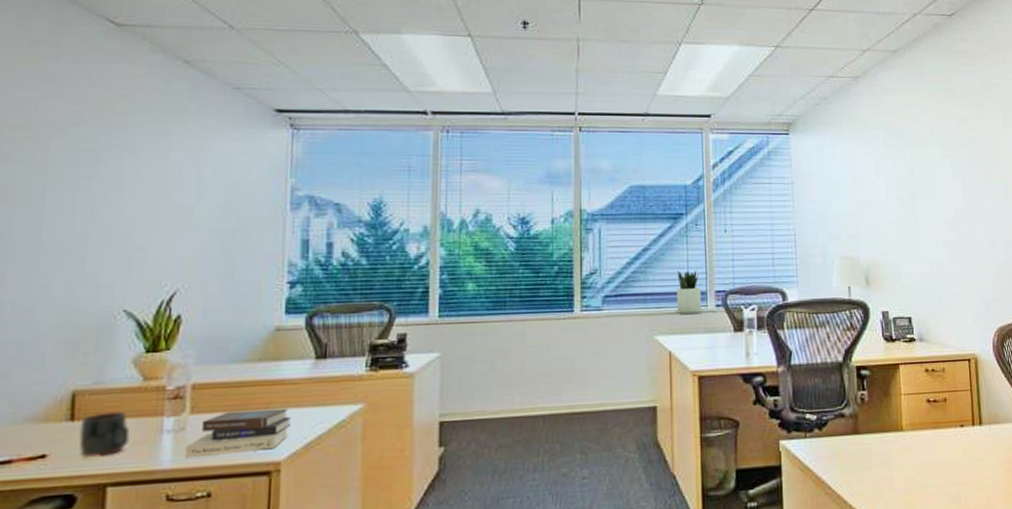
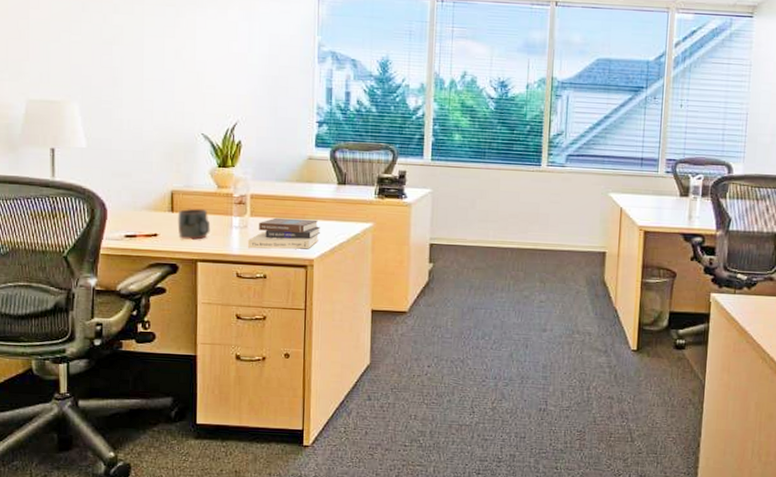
planter: present [676,270,704,315] -> none [629,138,654,178]

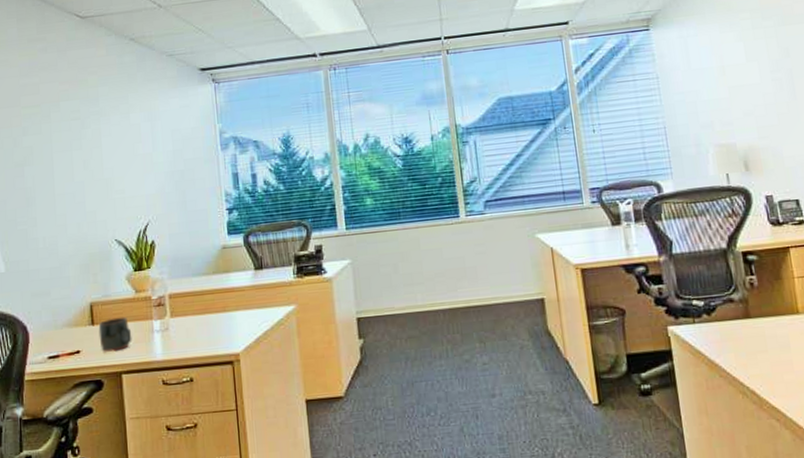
books: present [247,217,320,250] -> none [170,310,243,352]

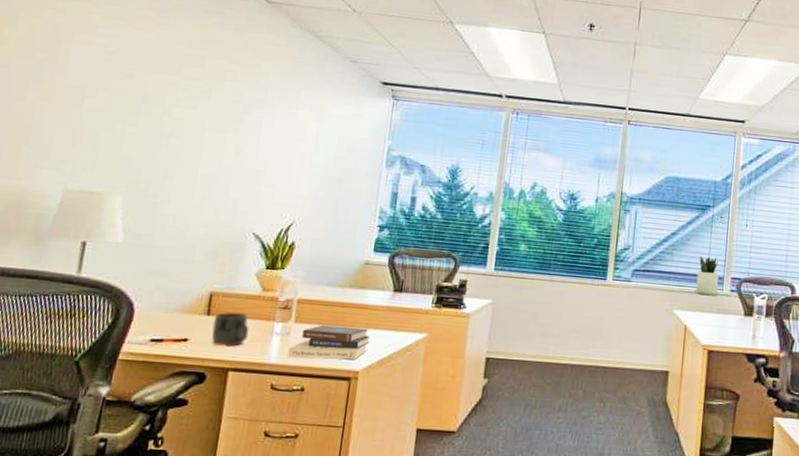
books: none [170,310,243,352] -> present [287,325,370,360]
planter: none [551,170,580,213] -> present [694,255,719,296]

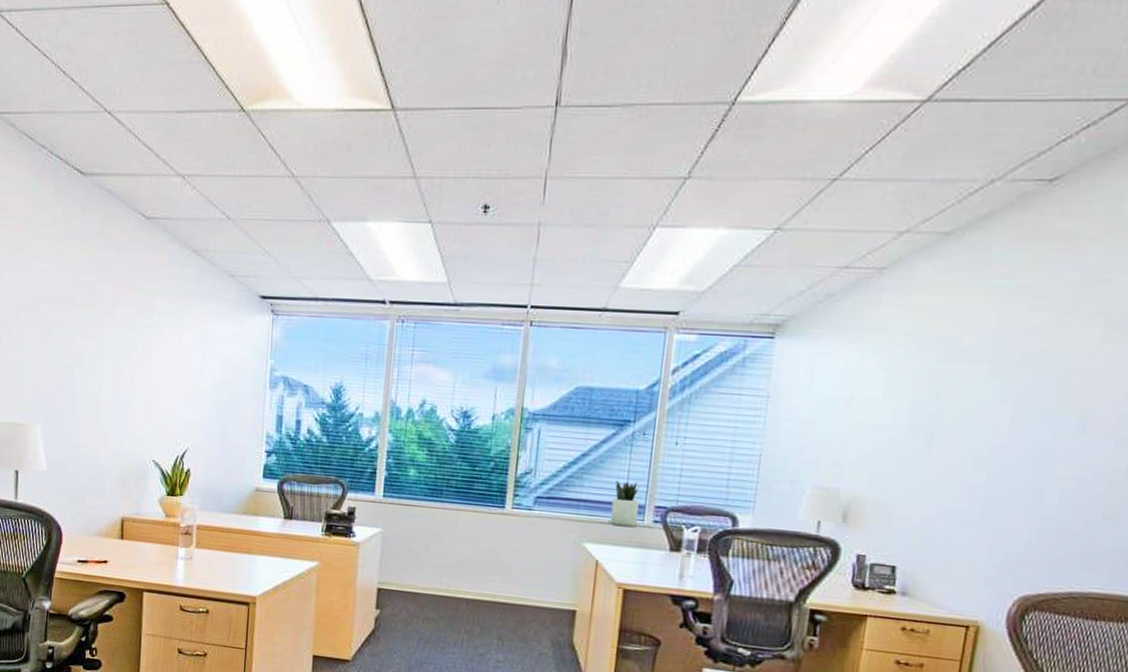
mug: present [210,311,250,347] -> none [126,536,157,569]
books: present [287,325,370,360] -> none [191,550,264,586]

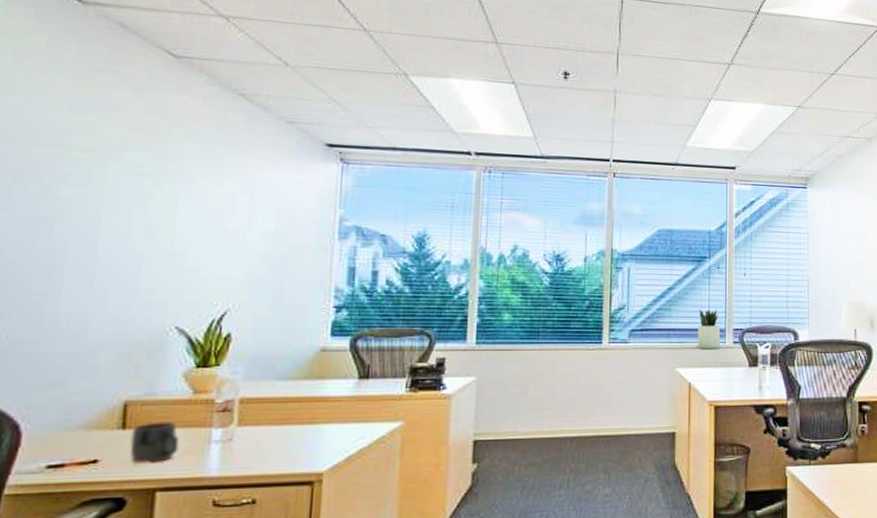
mug: none [126,536,157,569] -> present [129,421,180,465]

